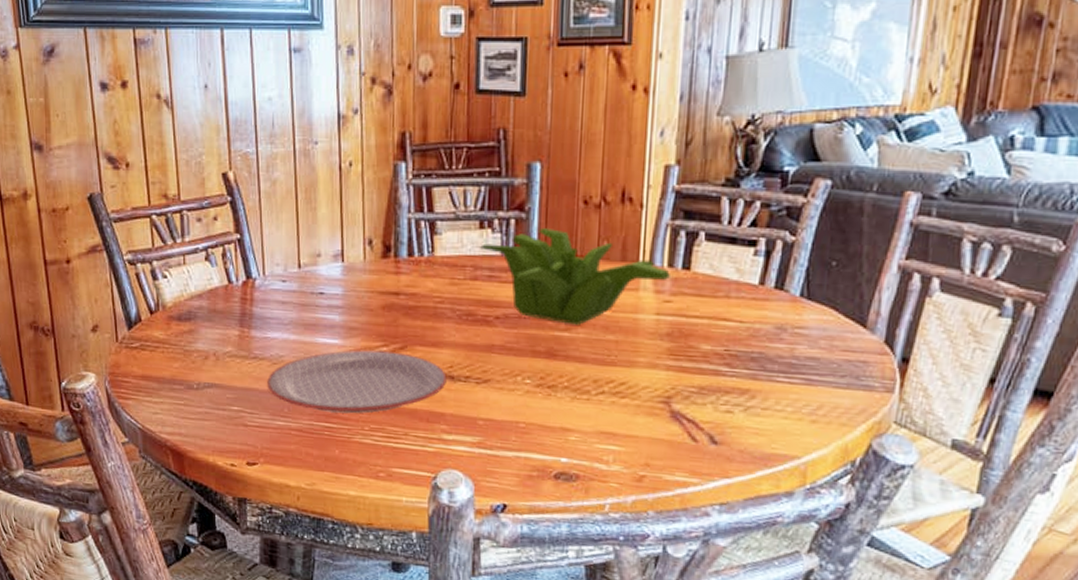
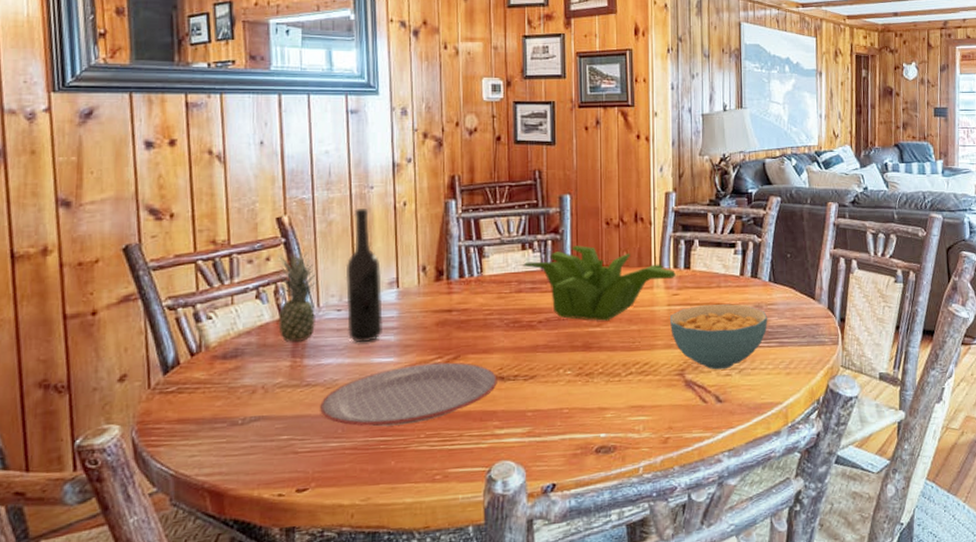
fruit: none [224,213,261,311] -> present [277,251,316,342]
bottle: none [290,167,328,319] -> present [345,209,383,342]
cereal bowl: none [657,319,793,404] -> present [670,304,768,370]

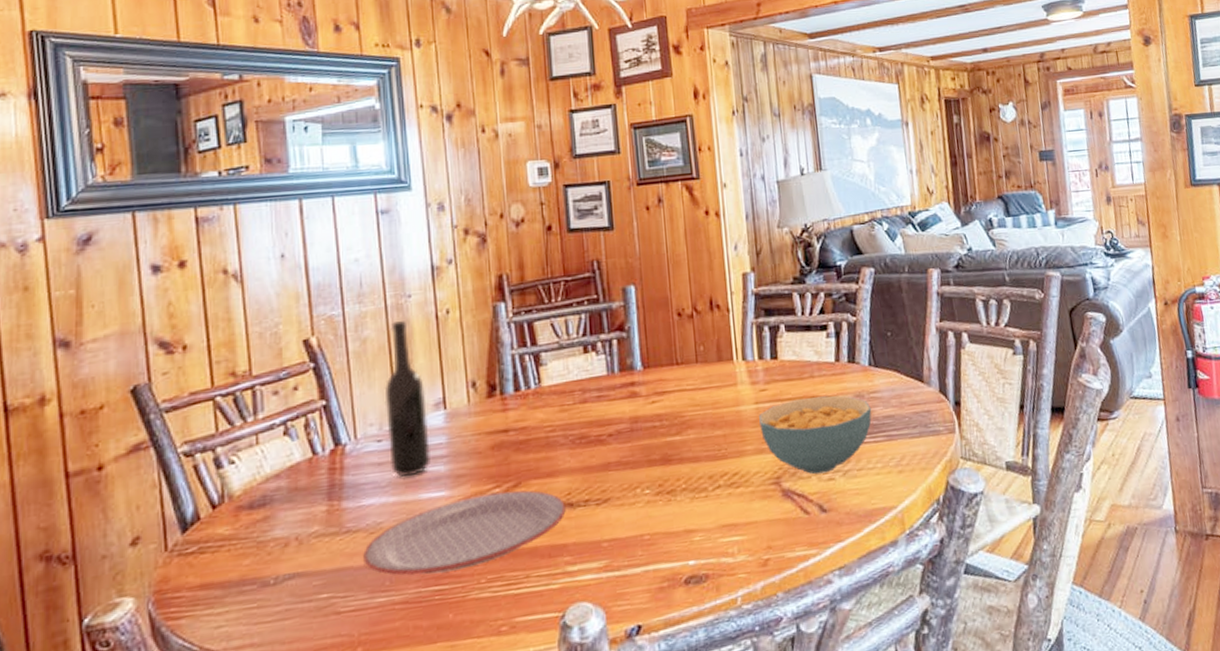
fruit: present [277,251,316,342] -> none [307,376,353,483]
plant: present [523,246,676,321] -> none [586,342,762,429]

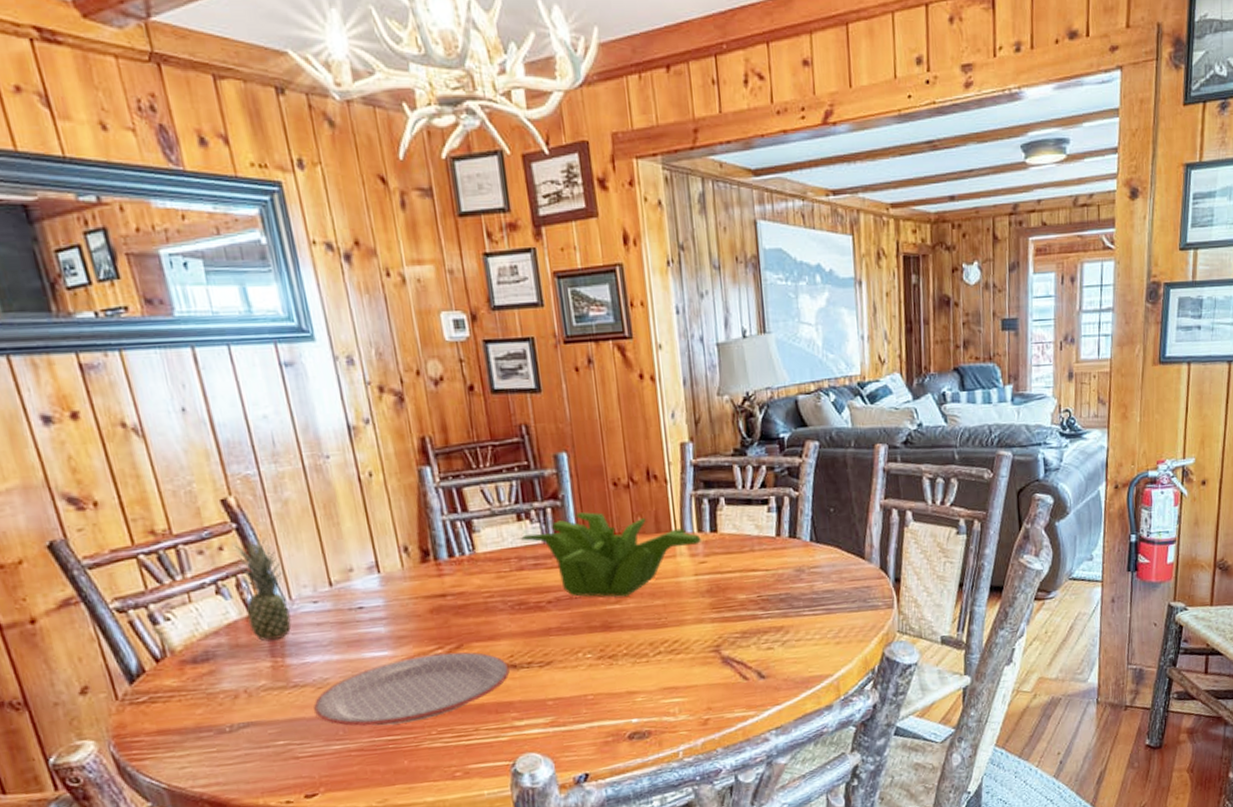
fruit: none [307,376,353,483] -> present [233,537,292,641]
bottle: present [384,321,430,477] -> none [312,483,370,637]
plant: none [586,342,762,429] -> present [521,512,701,598]
cereal bowl: present [759,395,872,475] -> none [699,569,812,644]

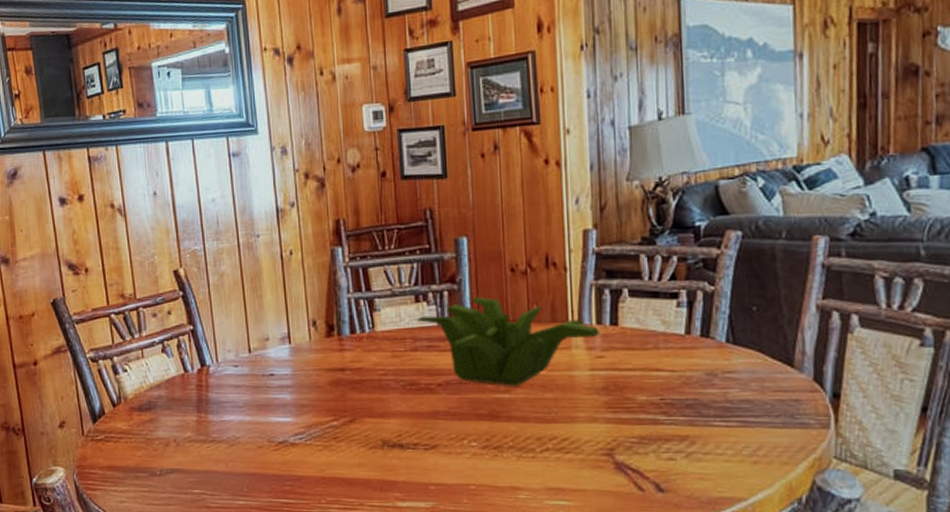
fruit: present [233,537,292,641] -> none [178,305,216,397]
plate: present [314,652,510,726] -> none [226,425,396,488]

